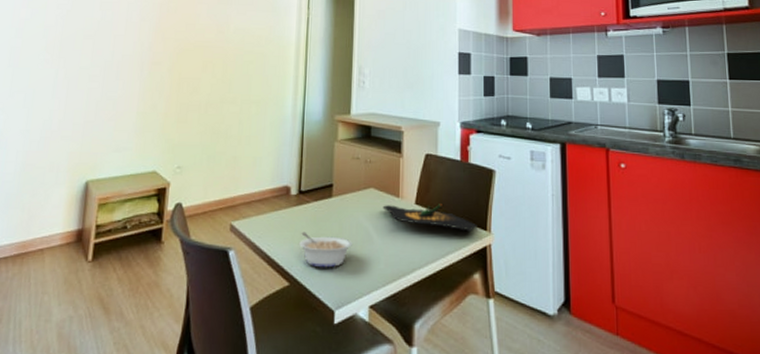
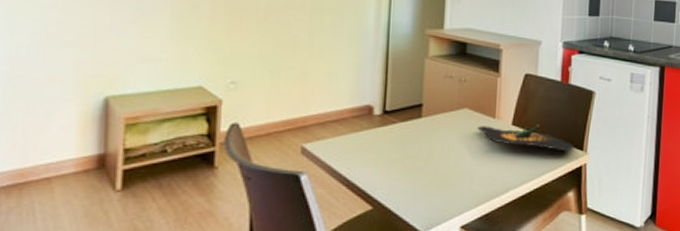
legume: present [299,232,352,268] -> none [384,154,444,191]

